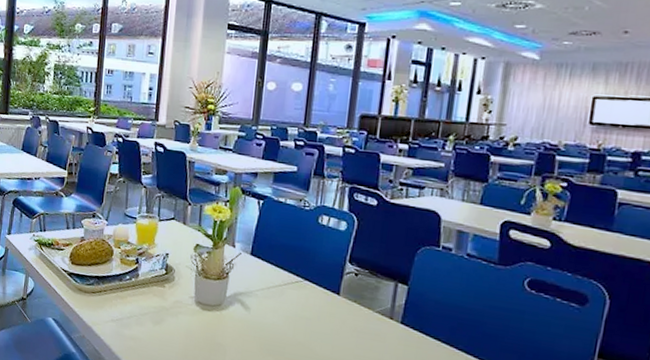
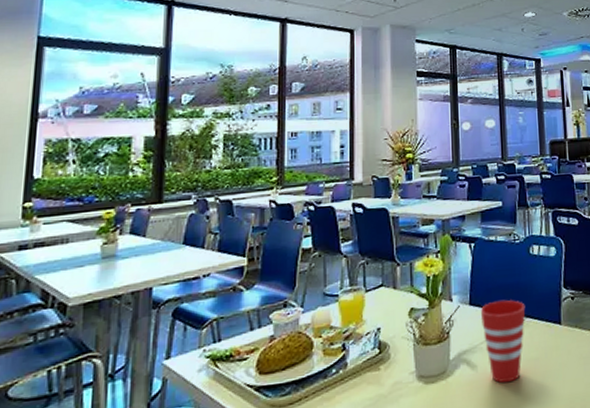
cup: none [260,257,306,331] -> present [480,299,526,383]

